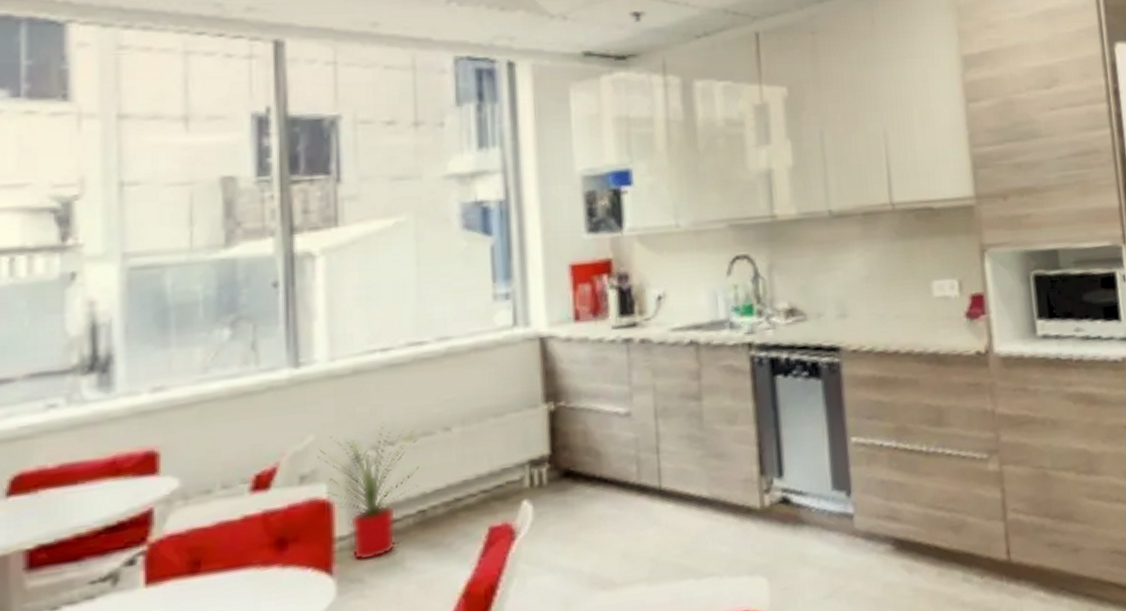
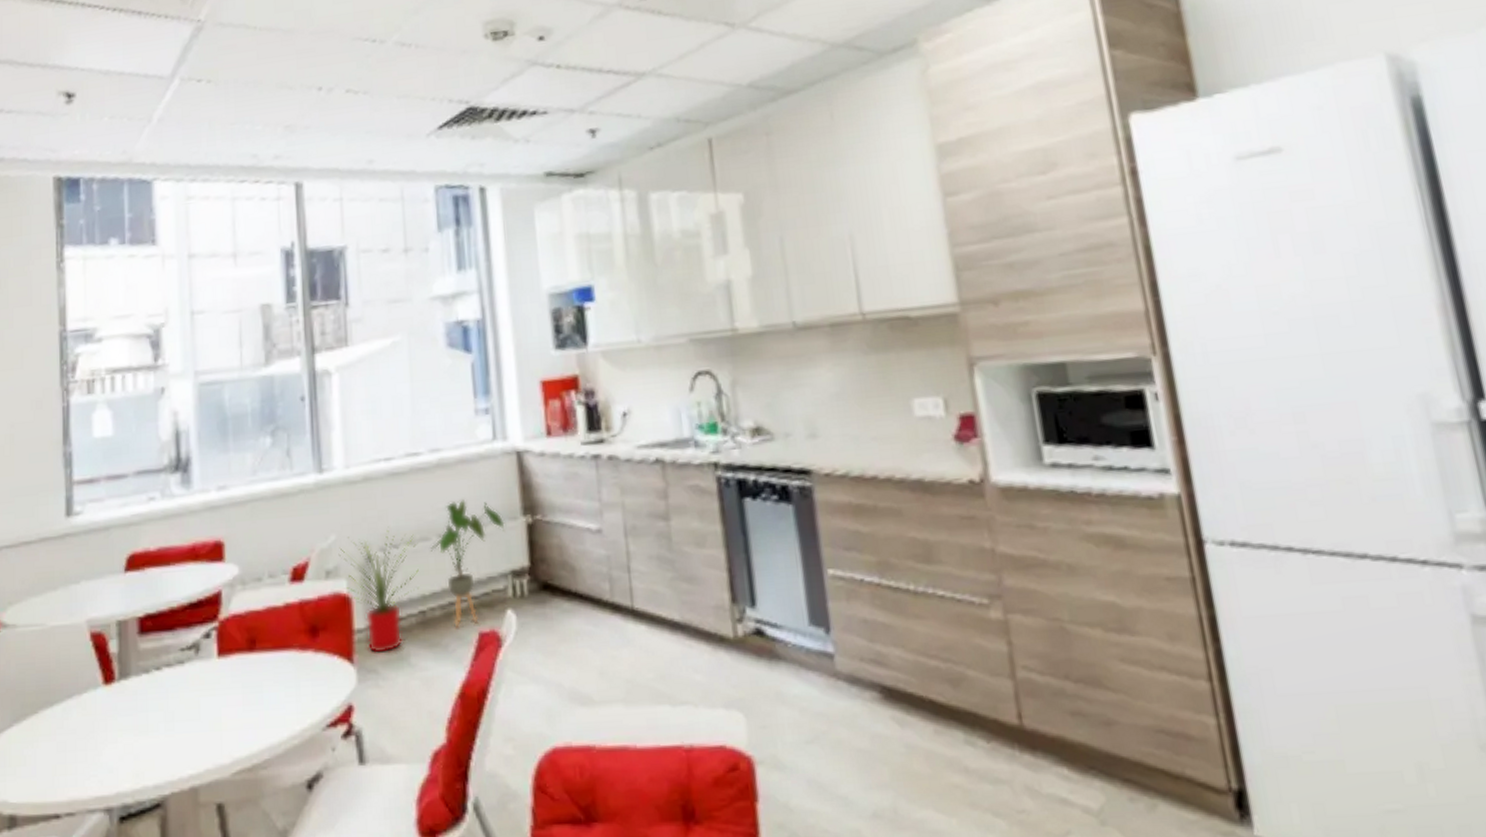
house plant: none [433,389,524,525] -> present [430,500,505,628]

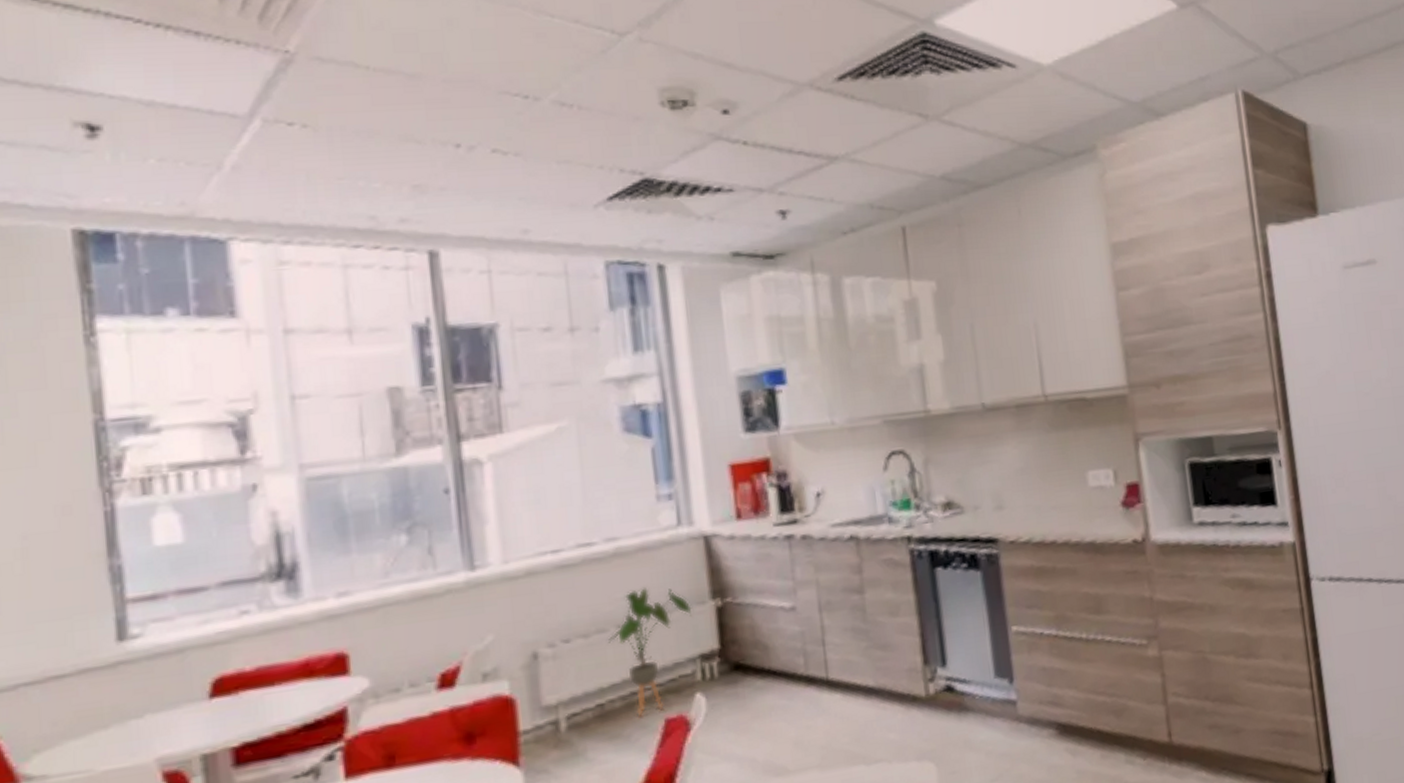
house plant: present [338,526,420,654] -> none [497,621,597,754]

